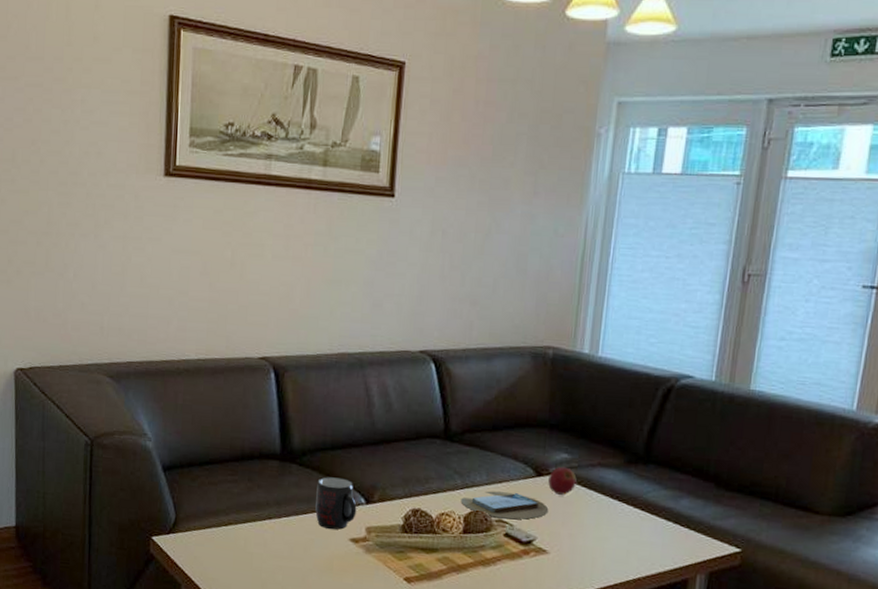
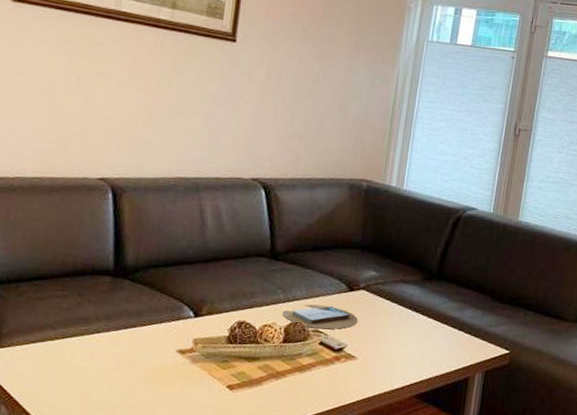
mug: present [315,477,357,530] -> none [144,292,186,342]
apple: present [548,466,577,495] -> none [358,283,383,307]

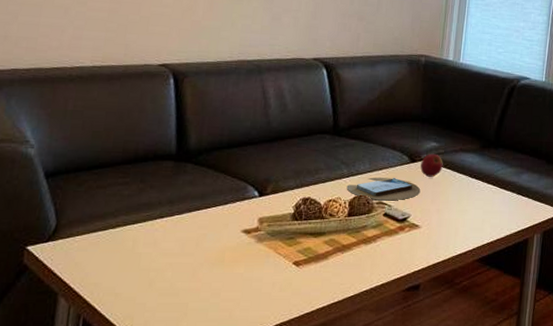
apple: none [358,283,383,307] -> present [420,153,443,177]

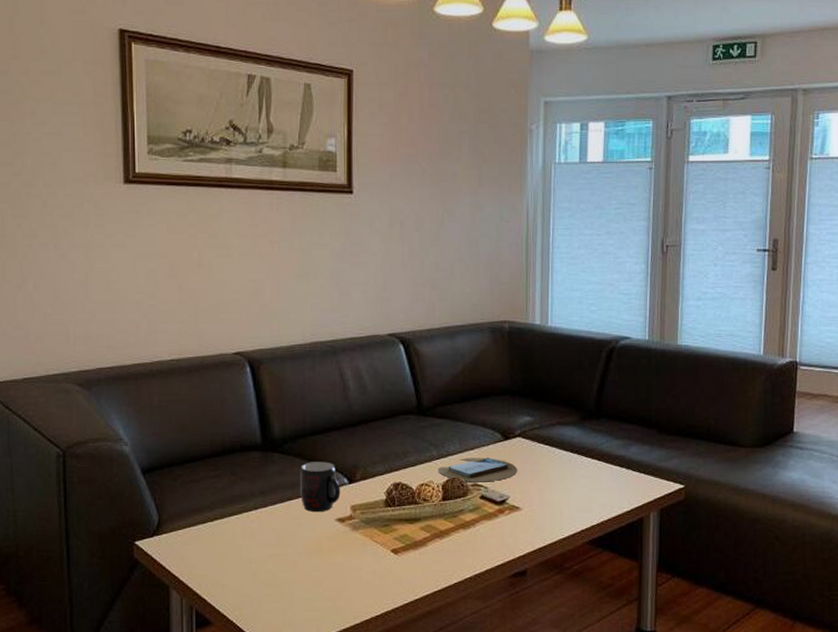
mug: none [209,174,251,223] -> present [300,461,341,513]
apple: present [420,153,443,177] -> none [515,429,540,455]

